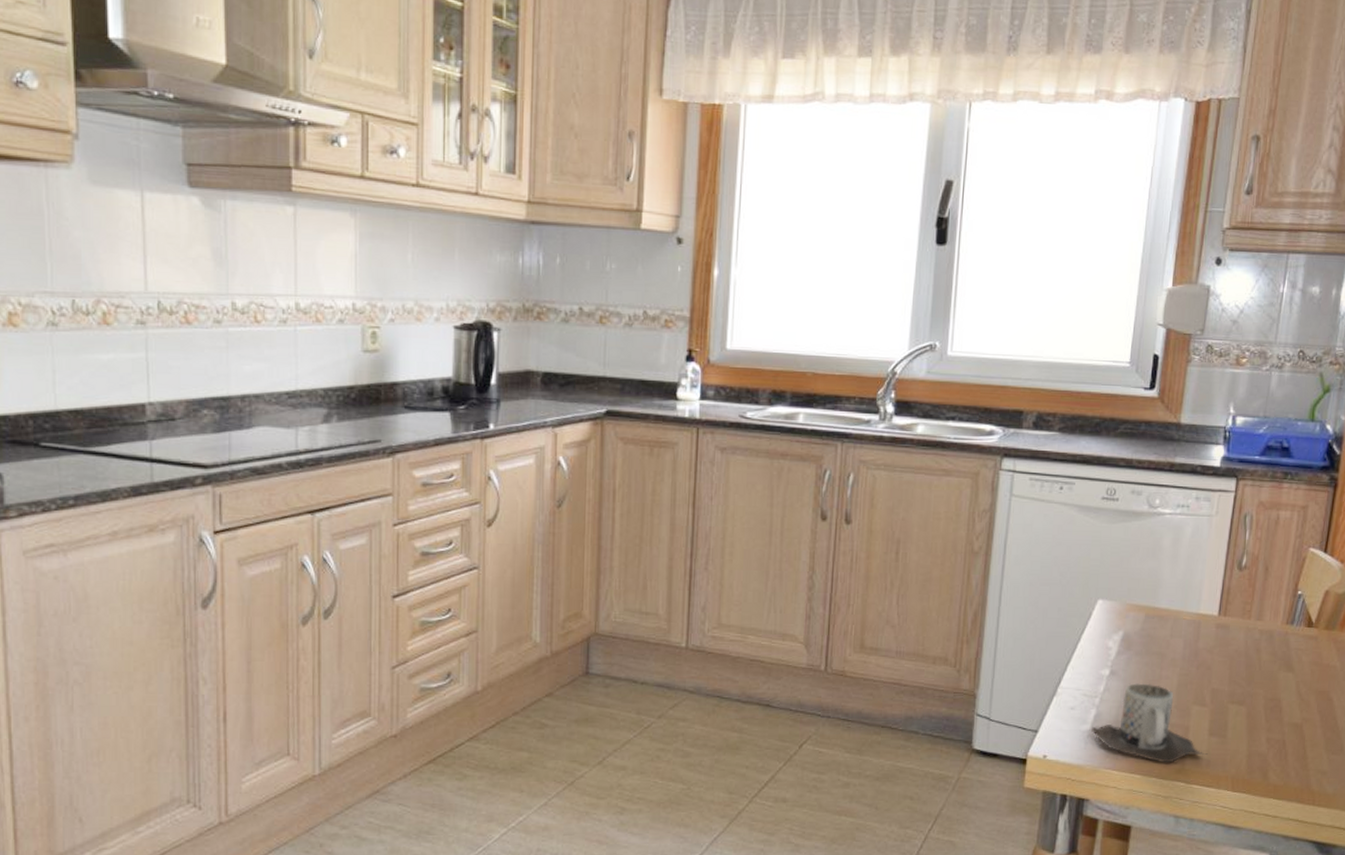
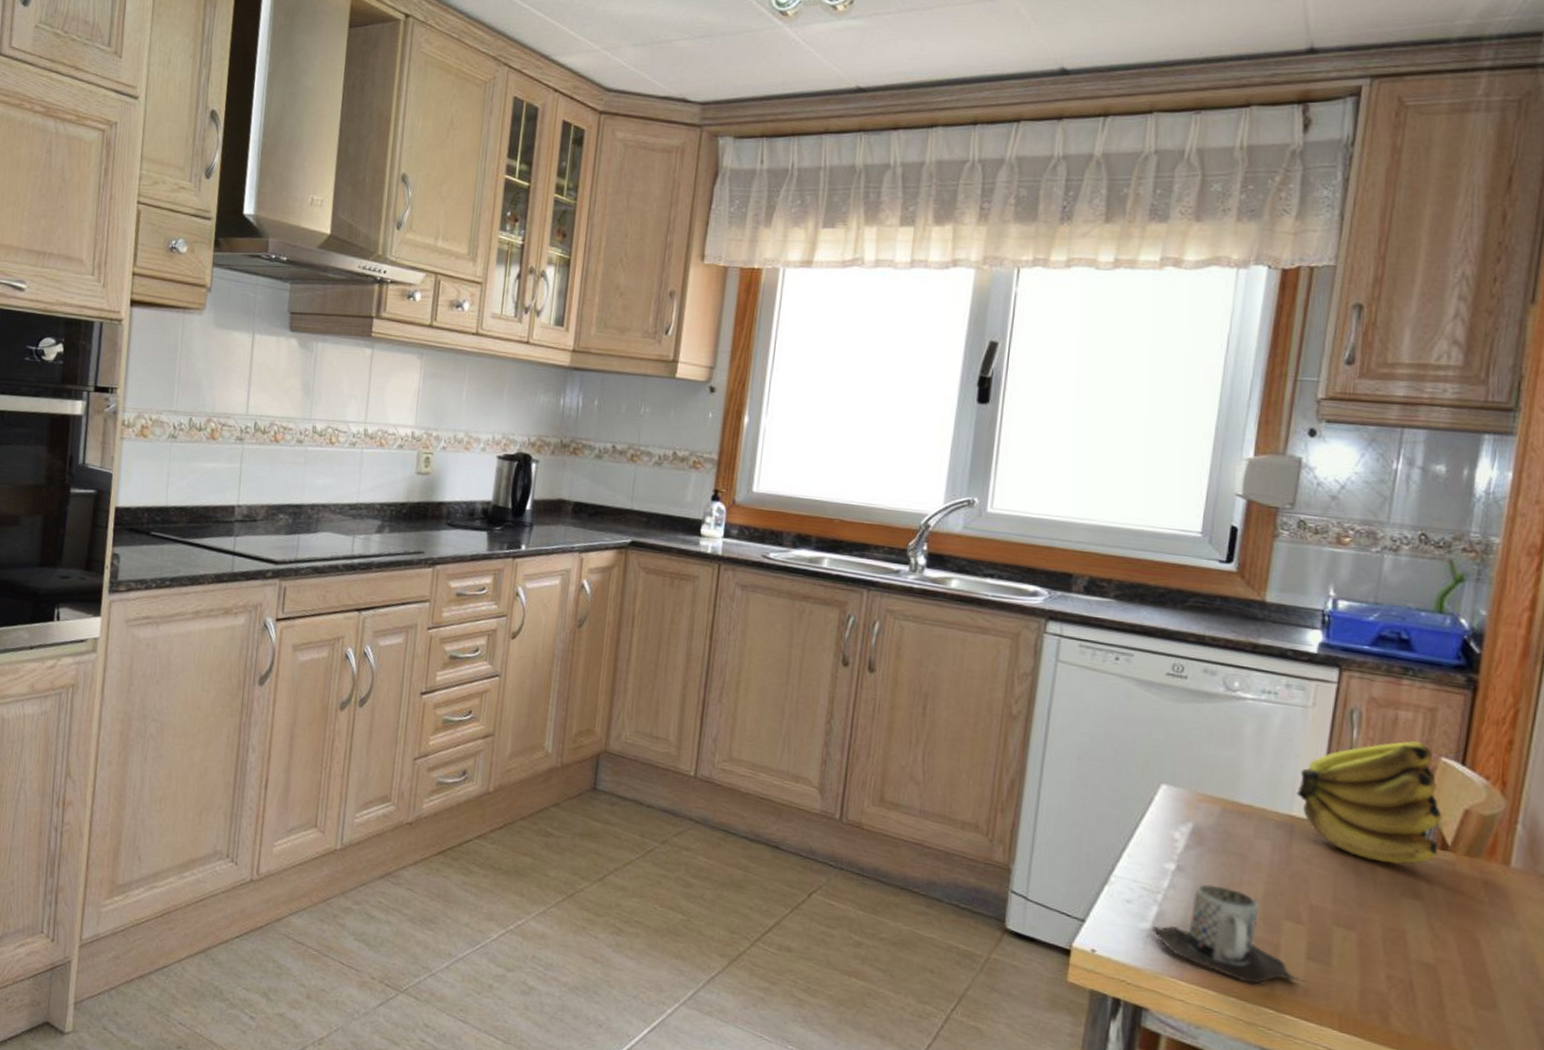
banana: none [1203,537,1310,645] -> present [1296,741,1443,865]

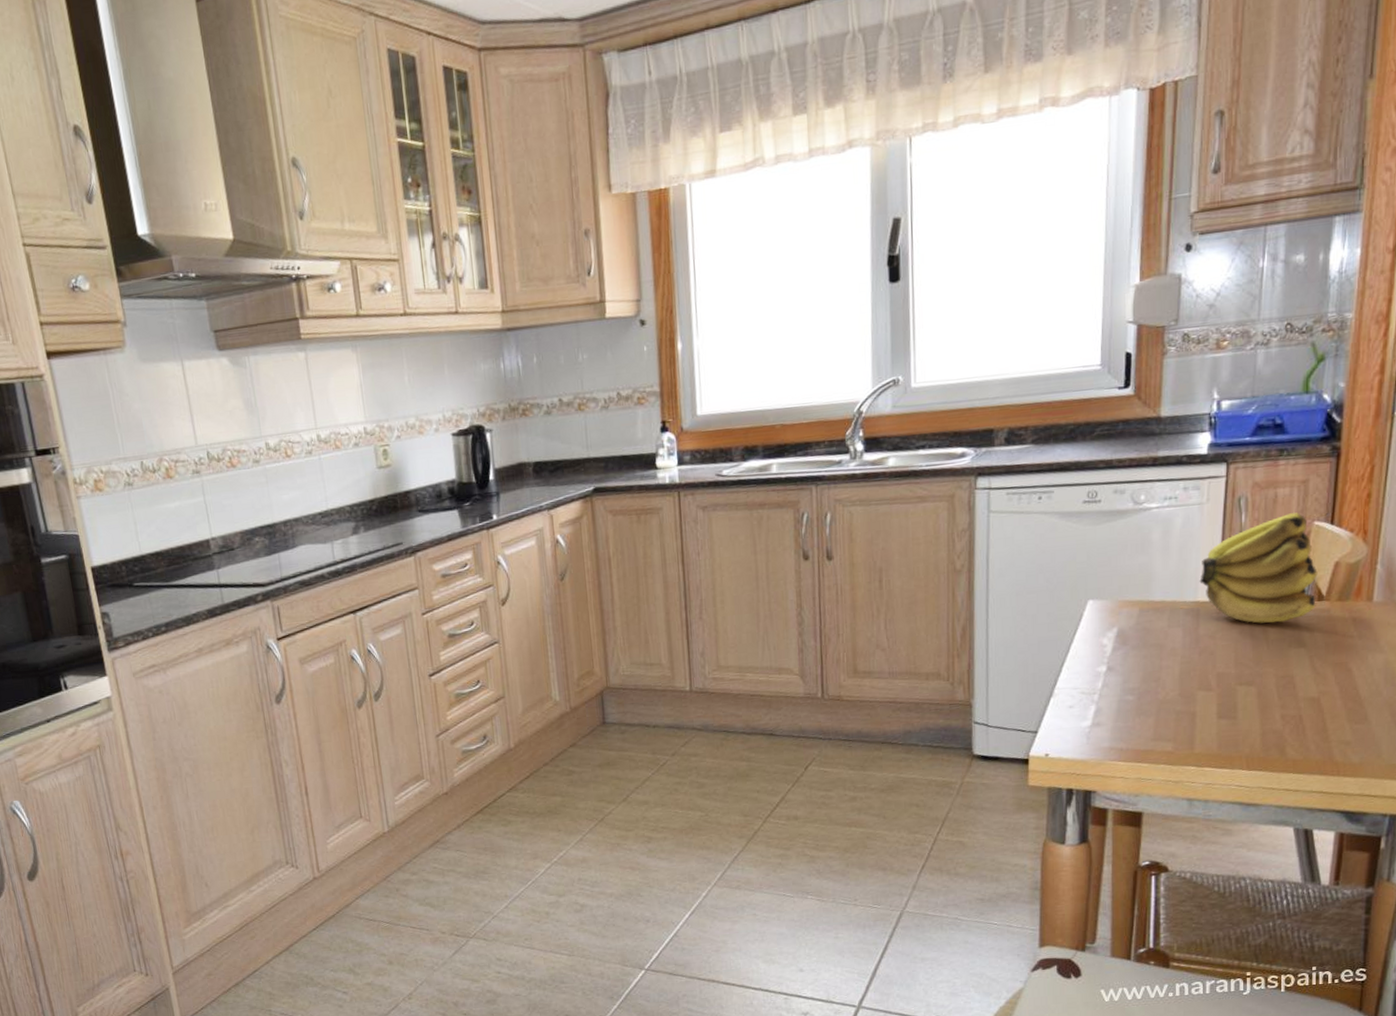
mug: present [1152,884,1305,984] -> none [1093,675,1218,750]

